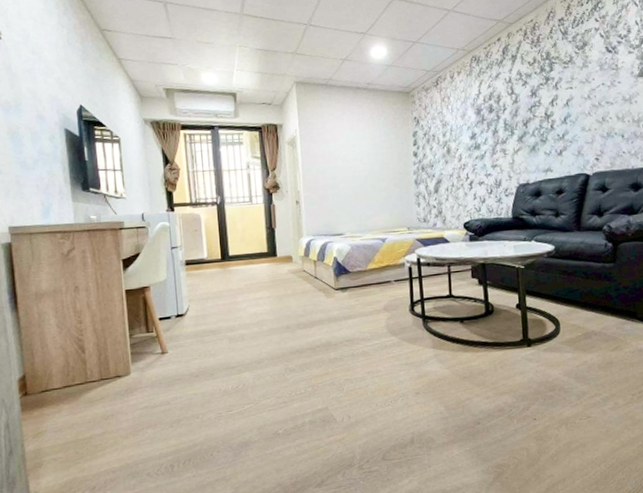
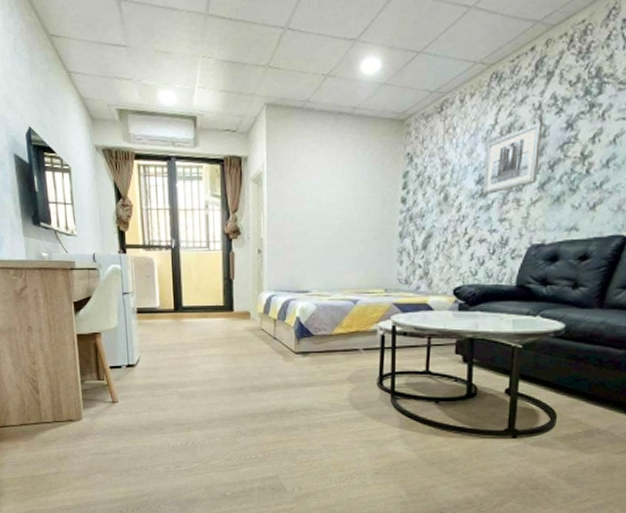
wall art: none [474,91,516,148] -> present [482,121,544,196]

